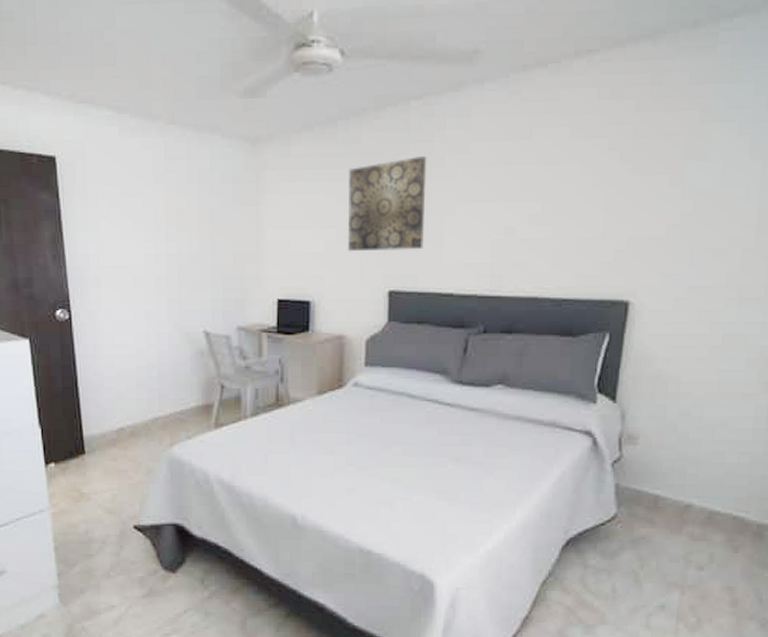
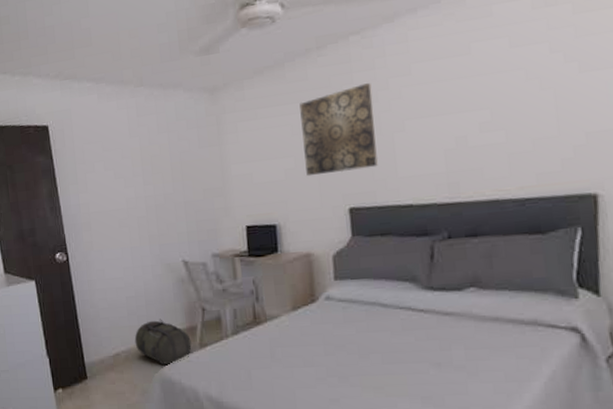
backpack: none [142,393,206,444] -> present [134,319,192,366]

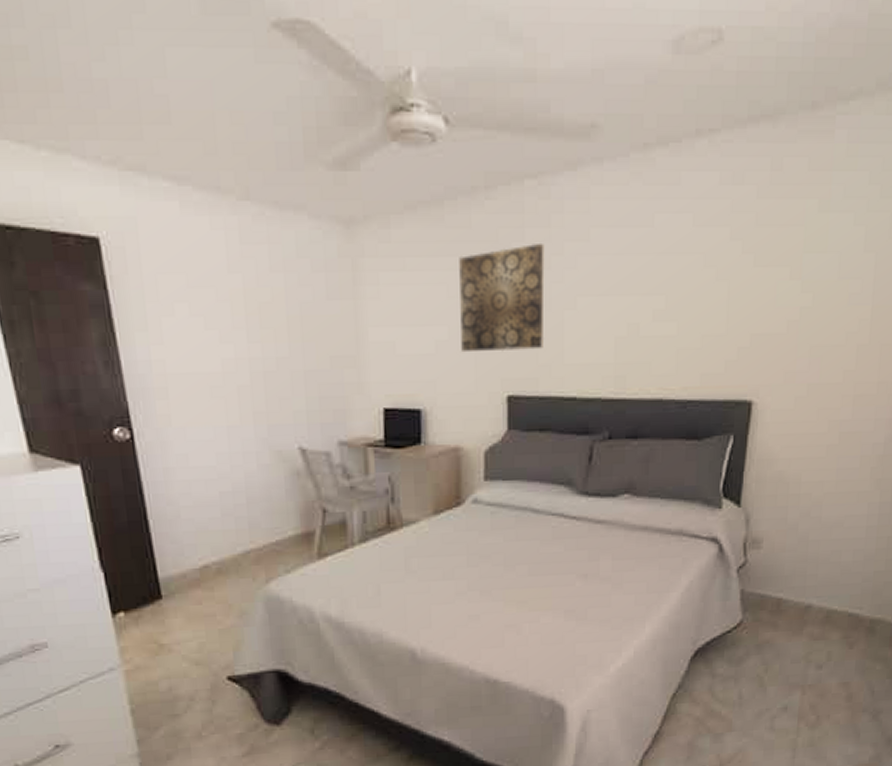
backpack: present [134,319,192,366] -> none [230,521,307,580]

